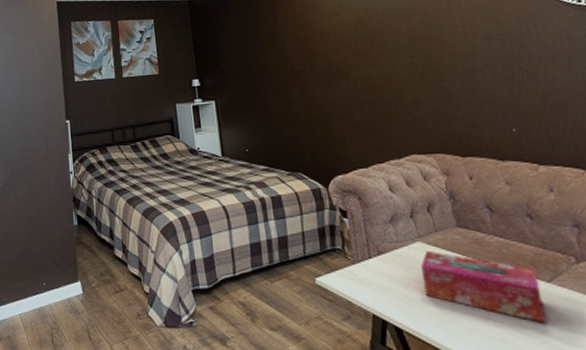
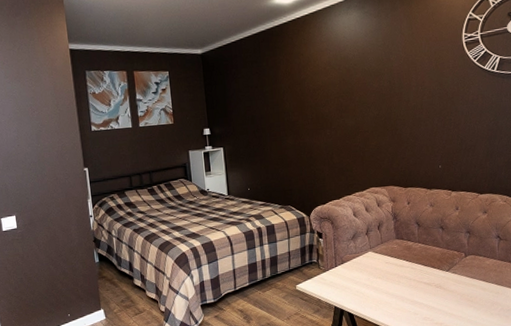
tissue box: present [421,251,547,323] -> none [370,257,443,299]

